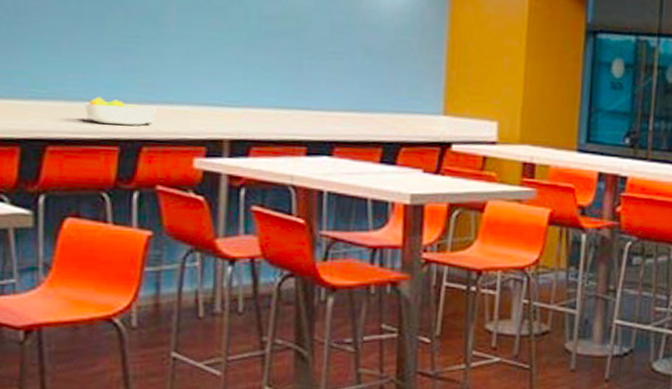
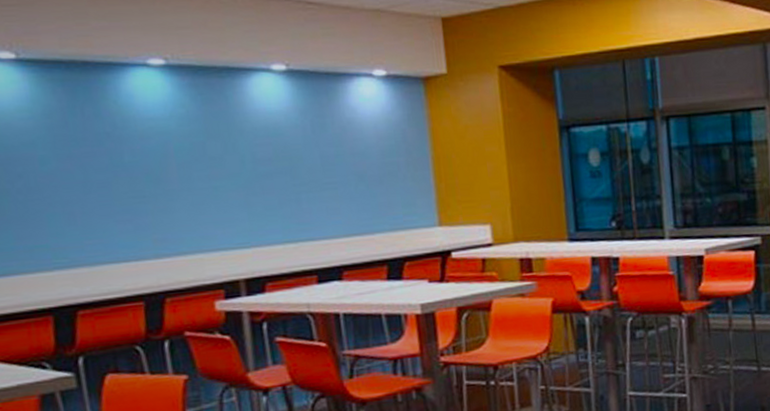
fruit bowl: present [84,97,156,126] -> none [105,258,173,282]

